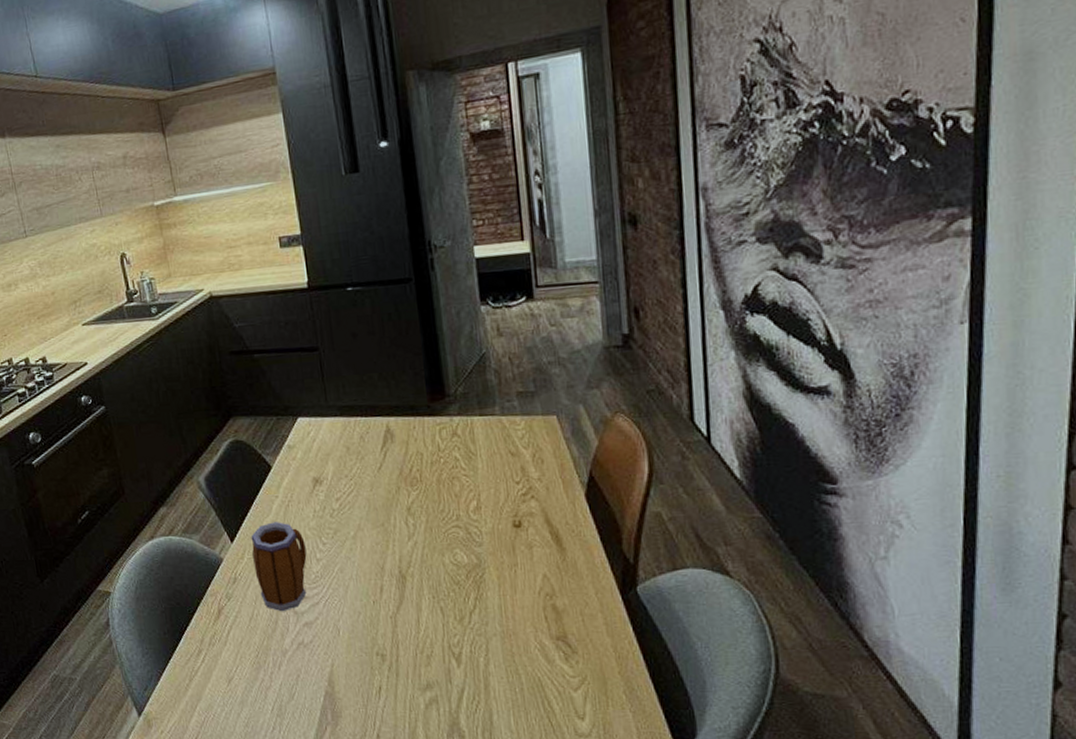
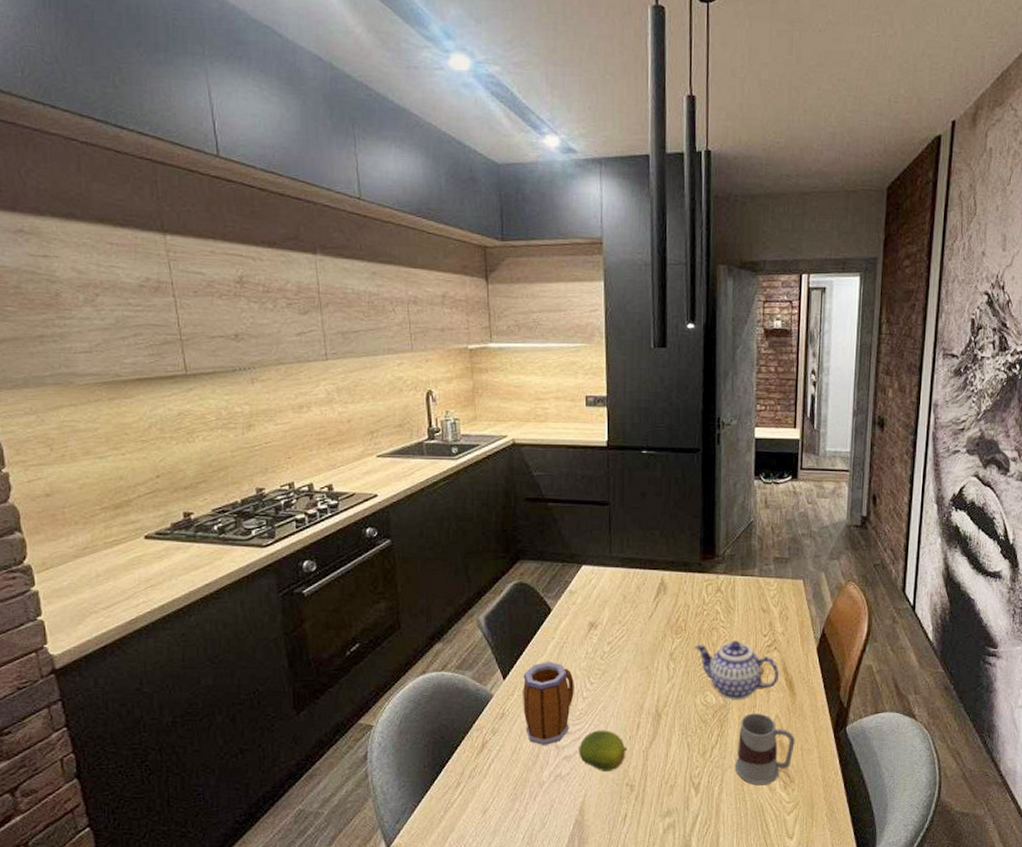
fruit: none [319,594,373,640] -> present [579,730,628,772]
teapot: none [434,490,542,559] -> present [694,640,780,701]
mug: none [500,572,572,657] -> present [734,713,795,786]

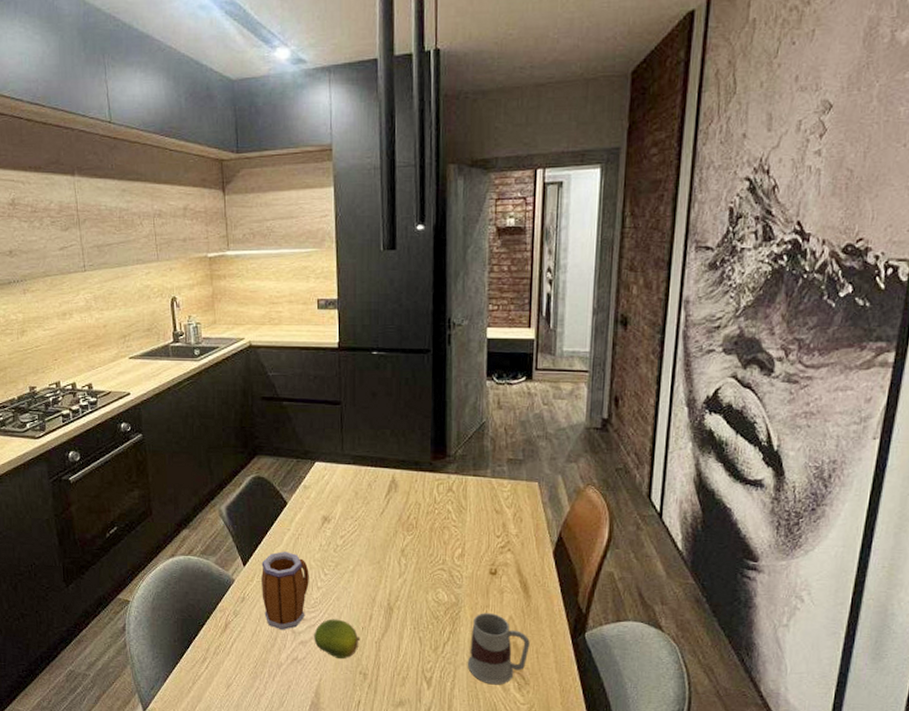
teapot: present [694,640,780,701] -> none [425,540,514,600]

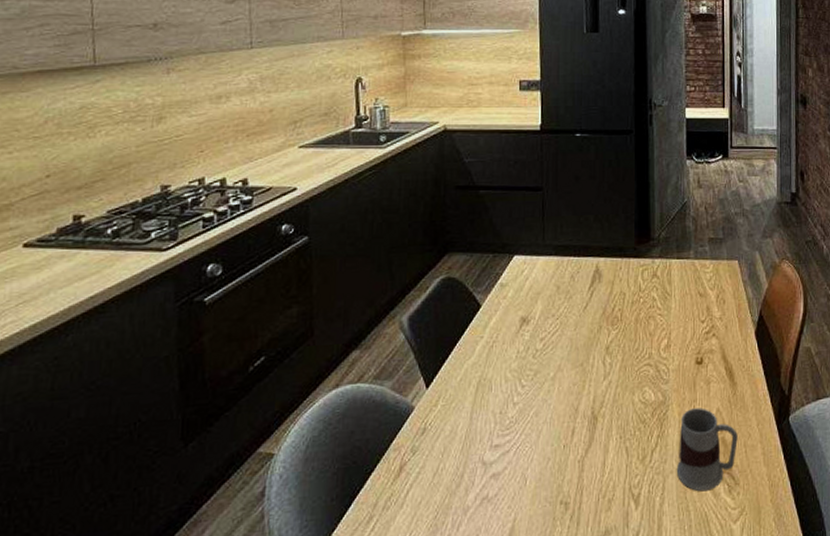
mug: present [261,551,309,630] -> none [447,364,504,464]
fruit: present [314,619,361,660] -> none [508,439,562,490]

